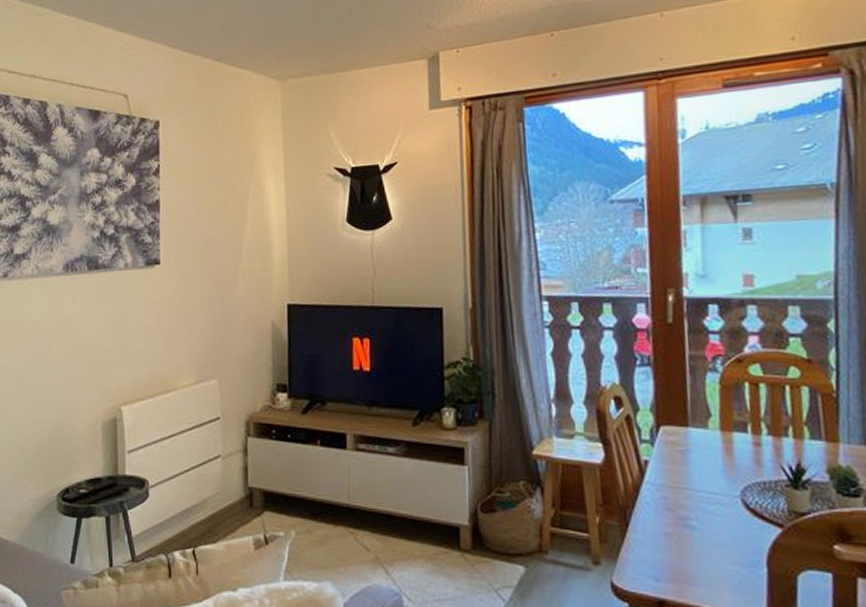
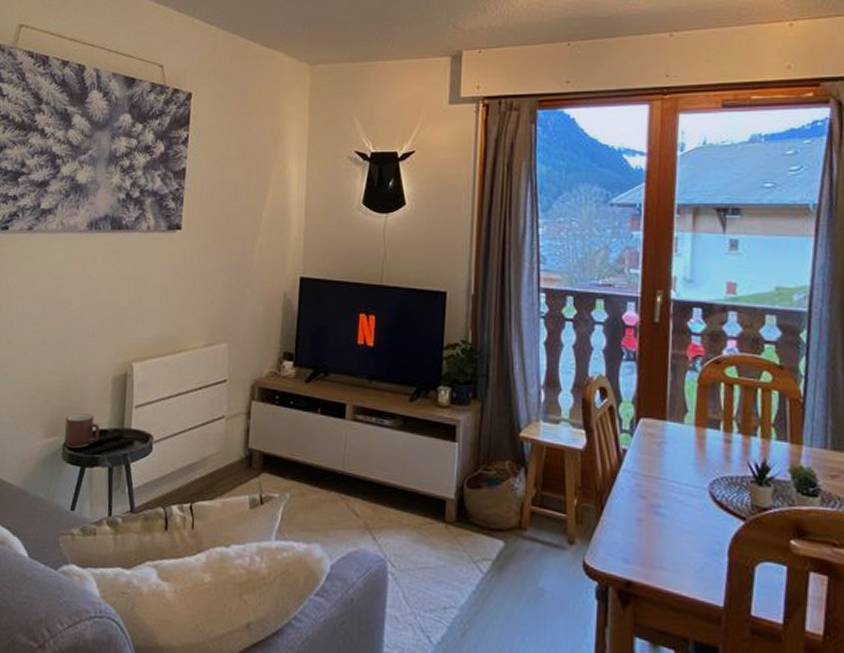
mug: none [57,463,93,500] -> present [64,413,100,449]

